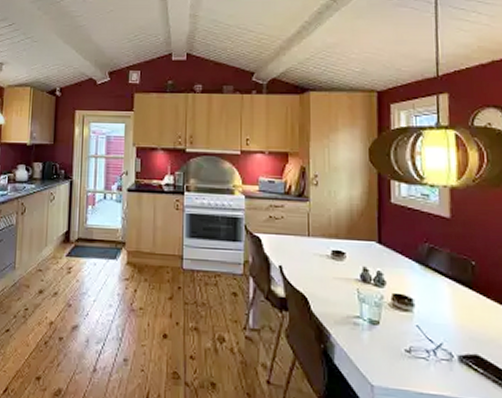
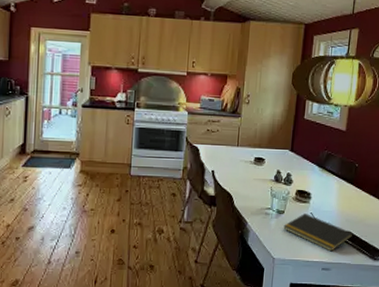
notepad: none [380,326,484,382] -> present [283,213,354,252]

